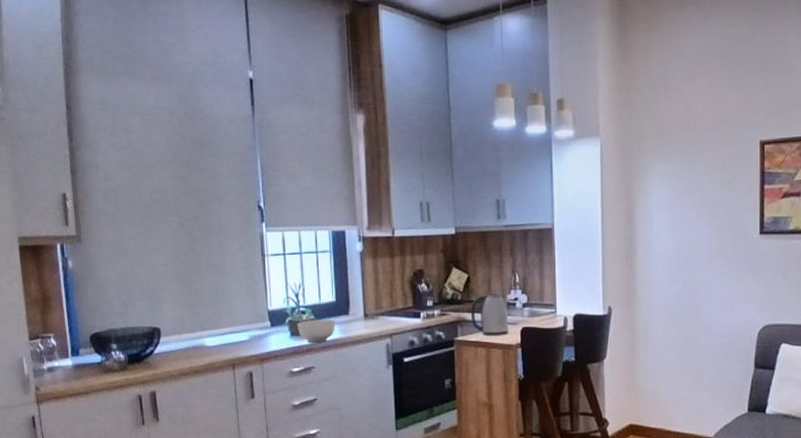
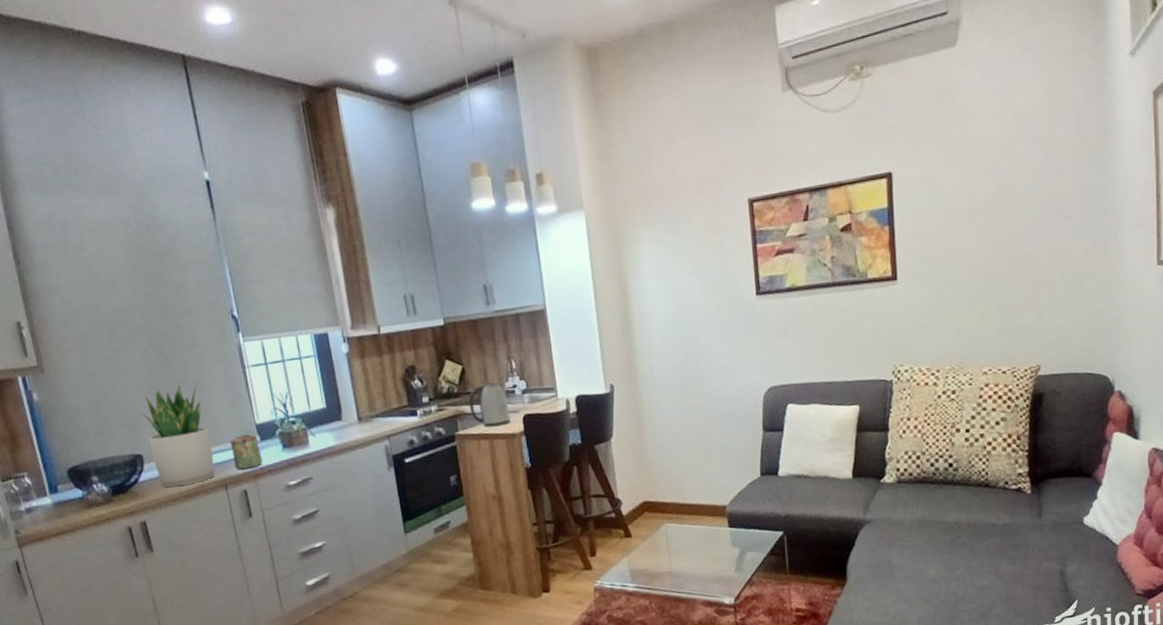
planter: none [164,263,225,362] -> present [141,380,215,488]
canister: none [243,319,270,352] -> present [230,434,263,470]
bowl: present [297,319,336,342] -> none [288,427,329,453]

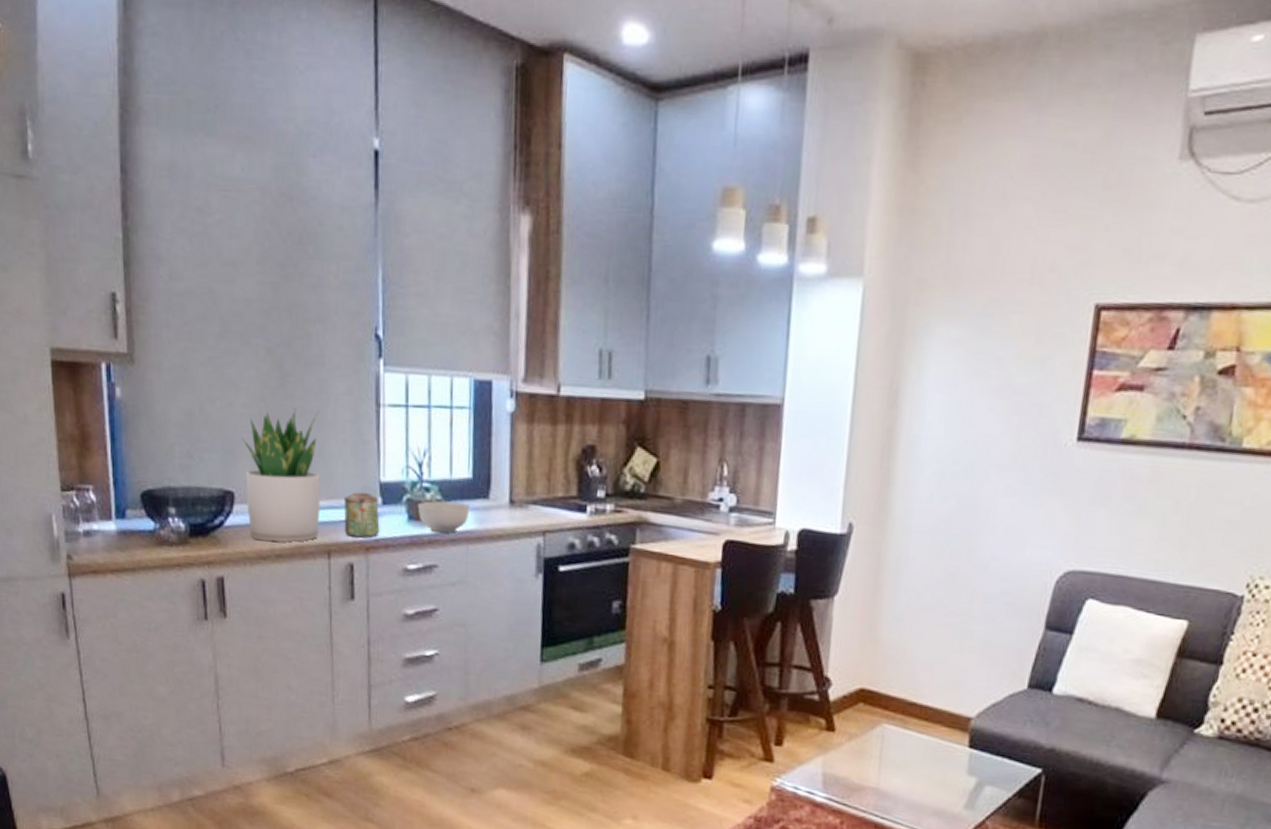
bowl: none [288,427,329,453] -> present [417,500,471,533]
kettle: present [469,383,511,428] -> none [656,489,709,550]

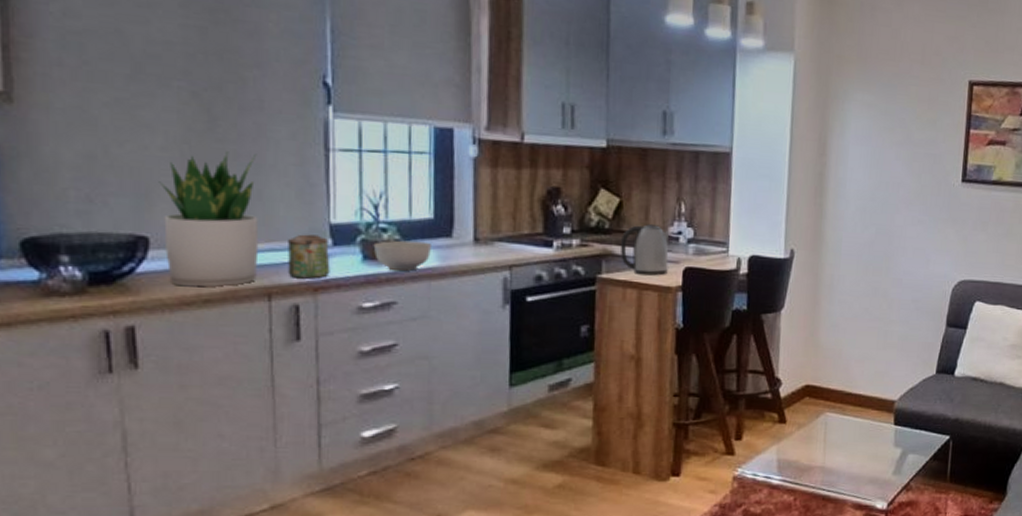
kettle: none [656,489,709,550] -> present [621,224,669,276]

